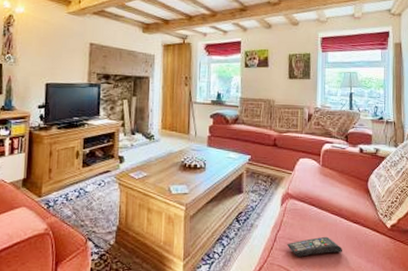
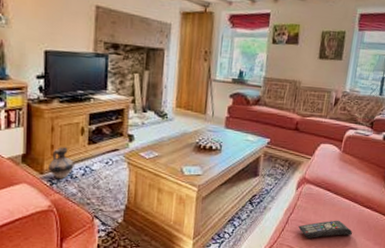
ceramic jug: none [46,170,70,202] -> present [48,147,74,180]

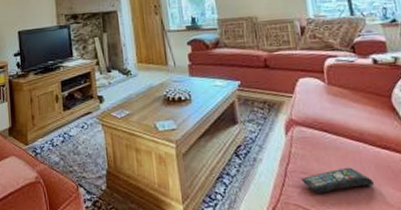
ceramic jug: present [48,147,74,180] -> none [32,116,54,149]

